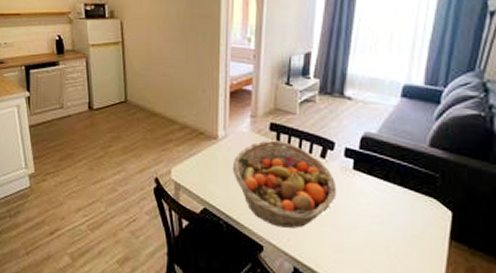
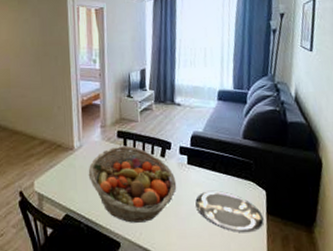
plate: none [358,203,445,258] -> present [195,190,264,233]

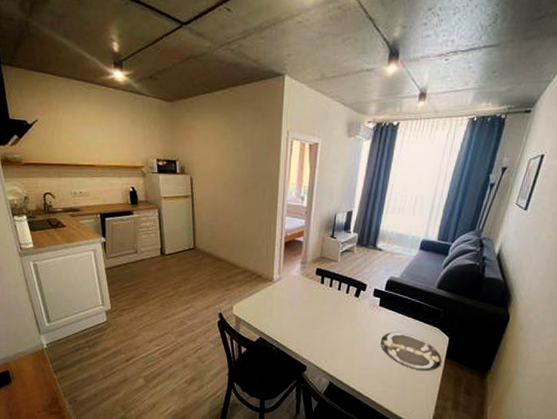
fruit basket: present [88,145,177,223] -> none [284,282,366,352]

